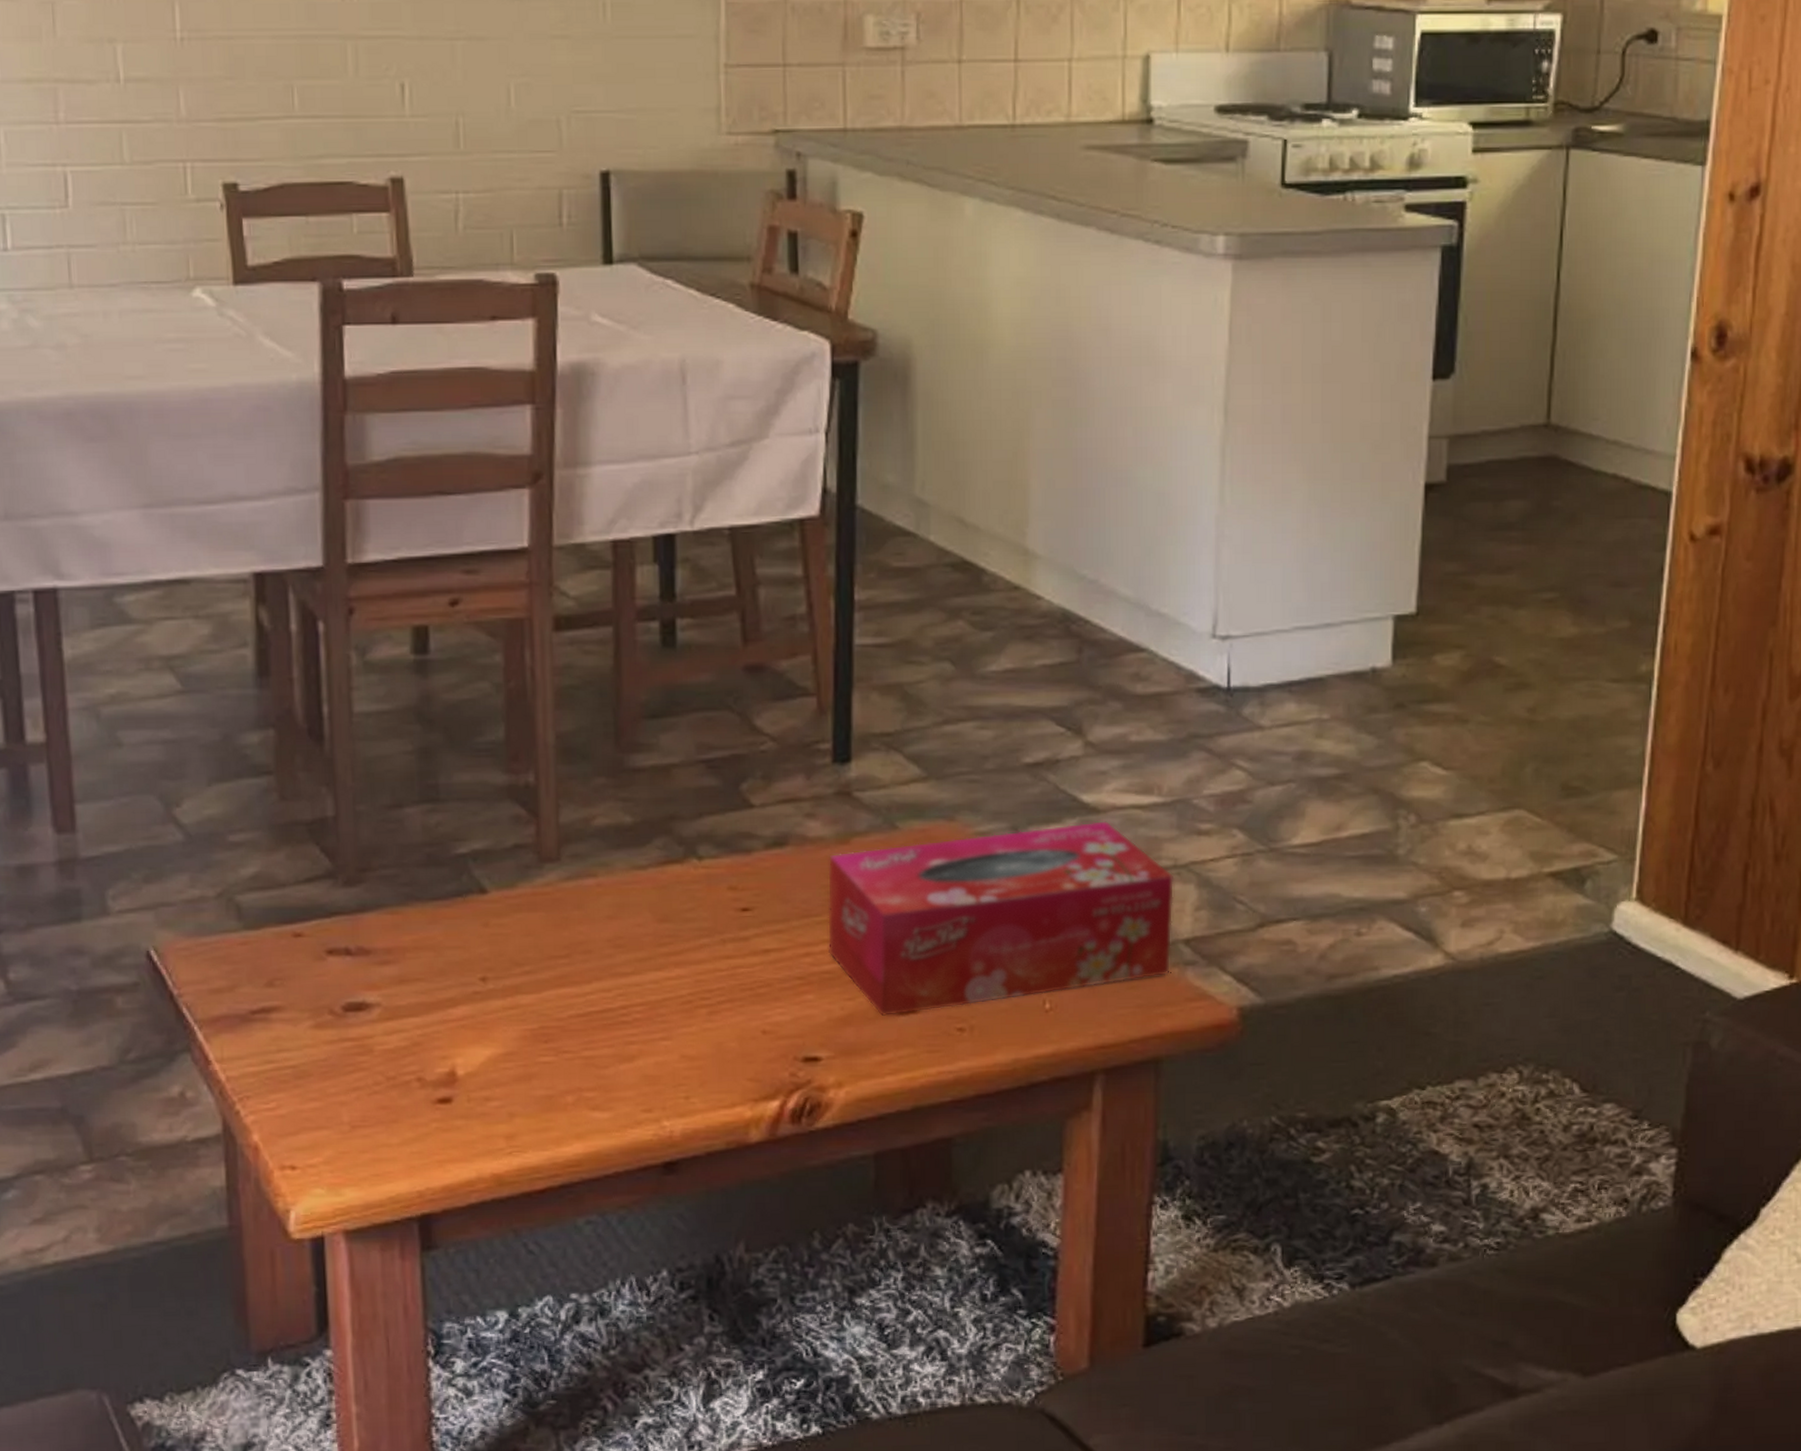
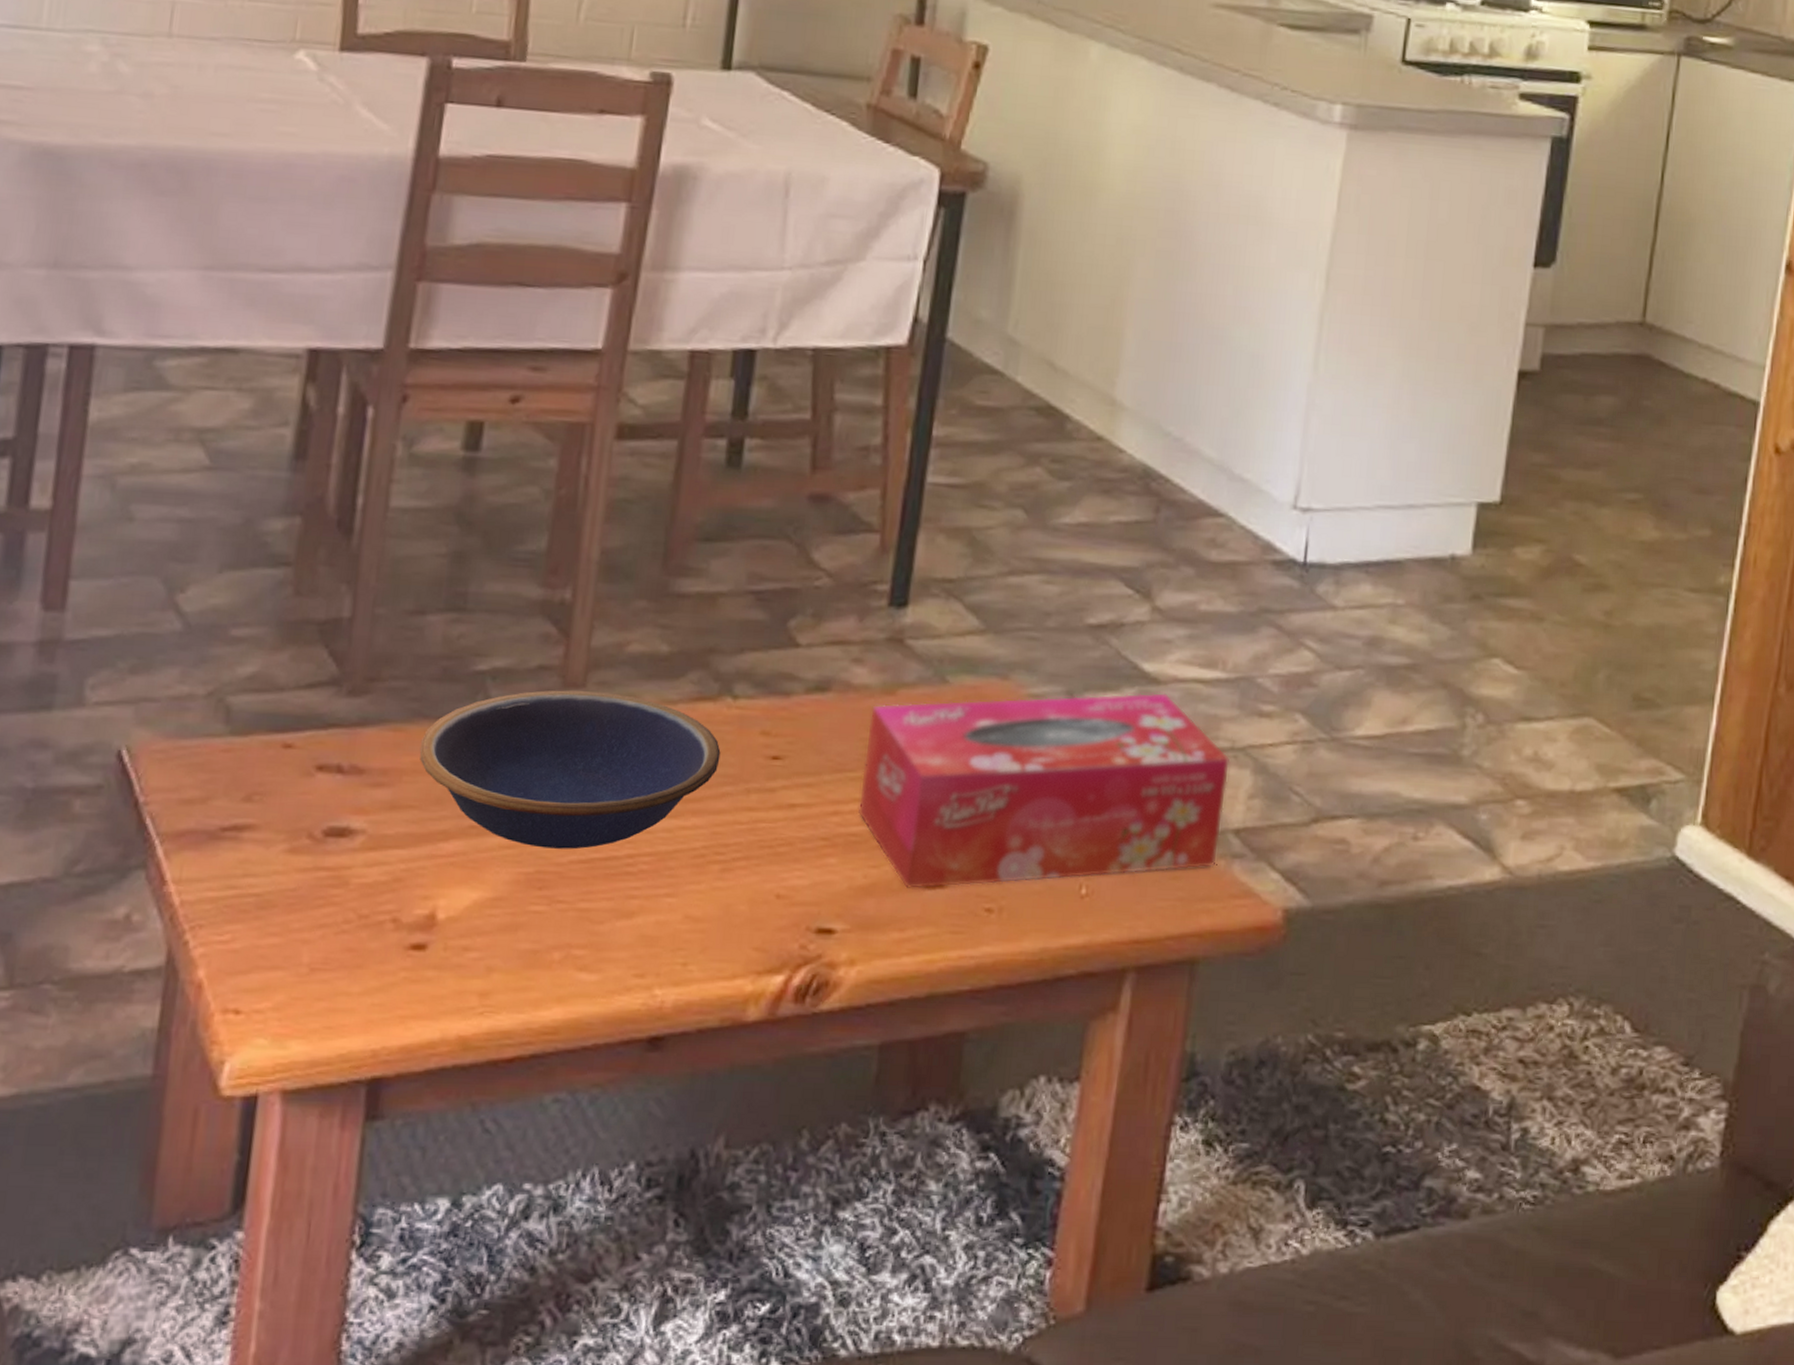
bowl: none [417,864,694,1006] -> present [419,690,721,850]

